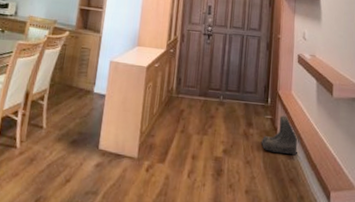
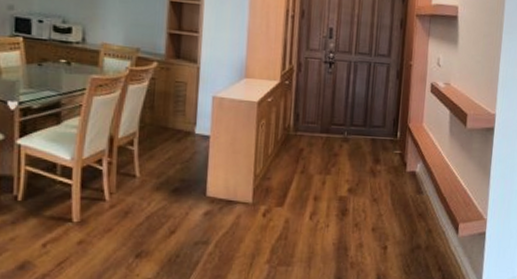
boots: present [260,115,299,156] -> none [388,150,430,190]

